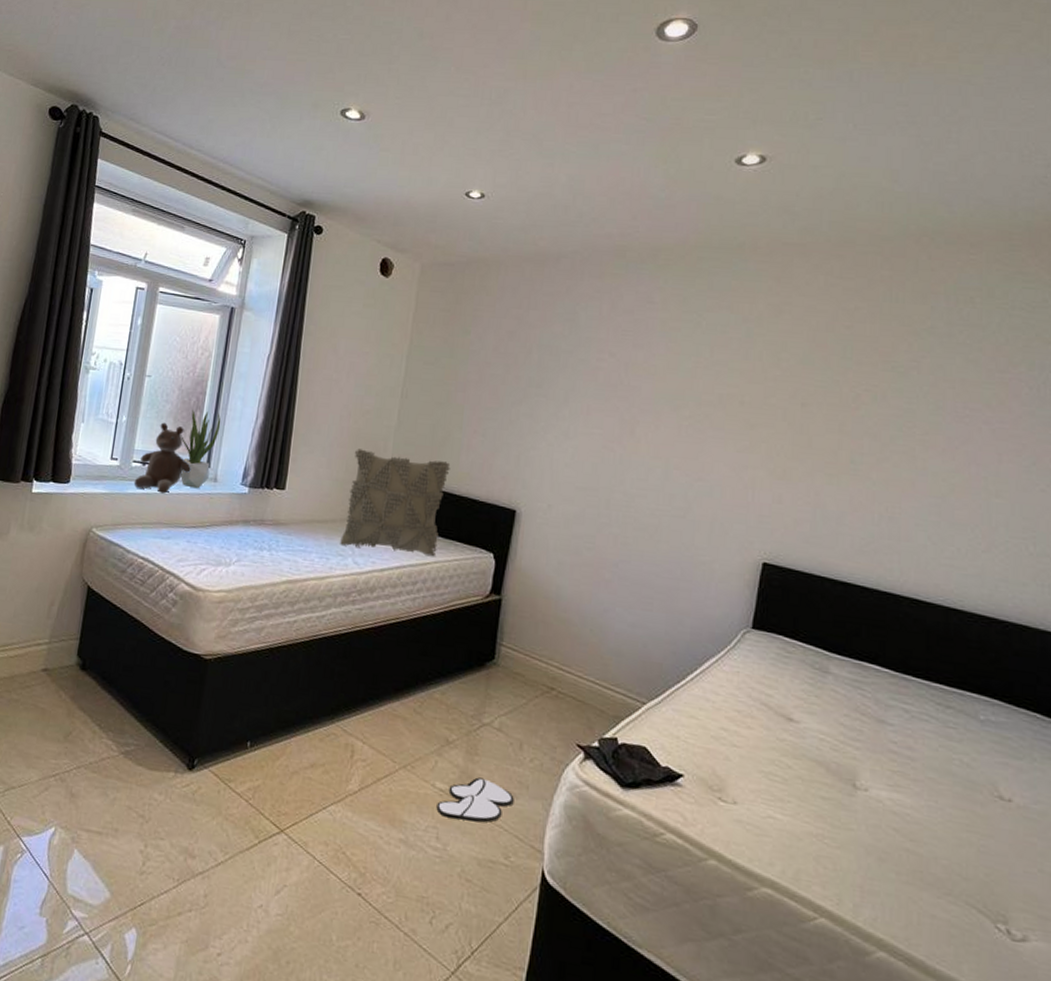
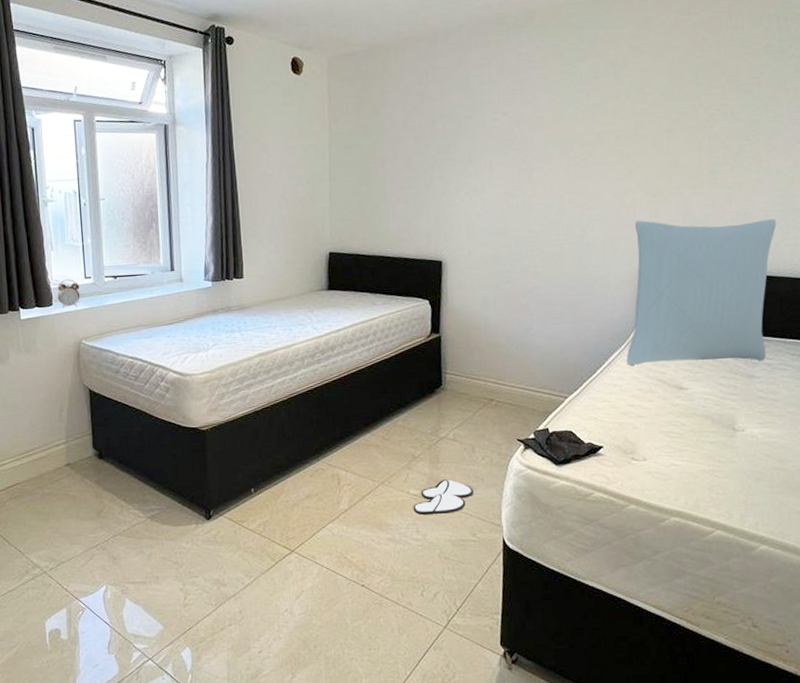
alarm clock: none [76,456,104,490] -> present [57,279,80,308]
teddy bear: present [133,422,191,495] -> none [109,238,158,301]
potted plant: present [180,409,221,489] -> none [143,221,177,291]
pillow: present [340,448,451,556] -> none [297,230,382,316]
pillow: none [725,503,929,704] -> present [626,219,777,365]

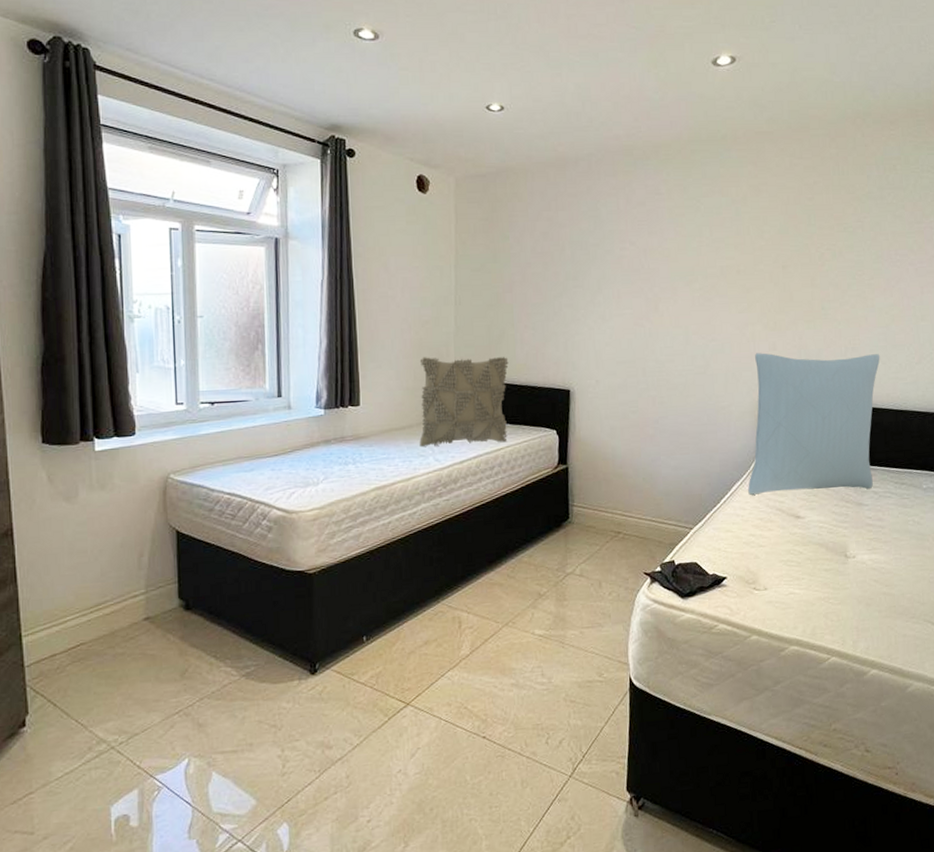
alarm clock: present [57,279,80,308] -> none [141,405,170,438]
pillow: none [297,230,382,316] -> present [419,357,509,447]
slippers: present [413,479,474,515] -> none [538,617,600,657]

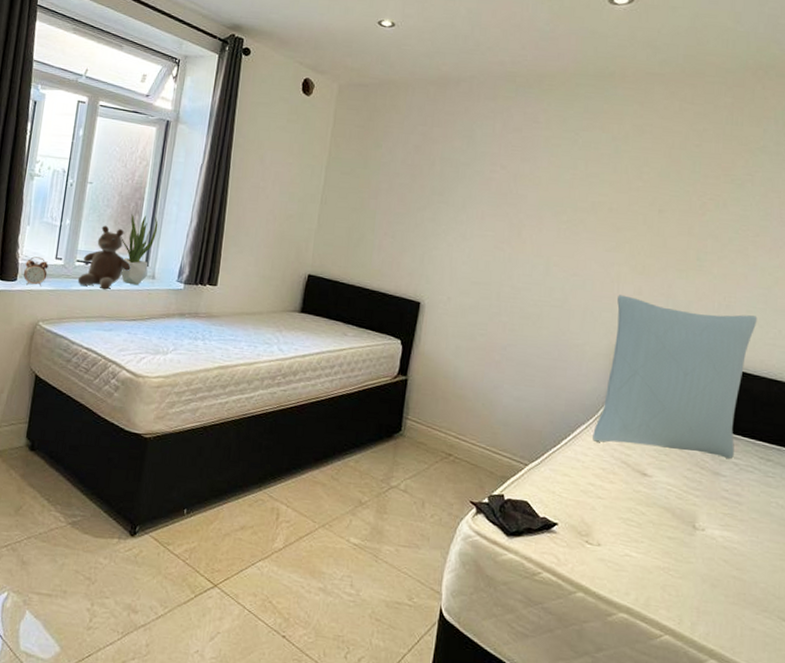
alarm clock: none [141,405,170,438] -> present [23,256,49,287]
teddy bear: none [205,360,263,430] -> present [77,225,131,291]
potted plant: none [246,343,285,419] -> present [121,213,158,286]
pillow: present [419,357,509,447] -> none [266,249,364,343]

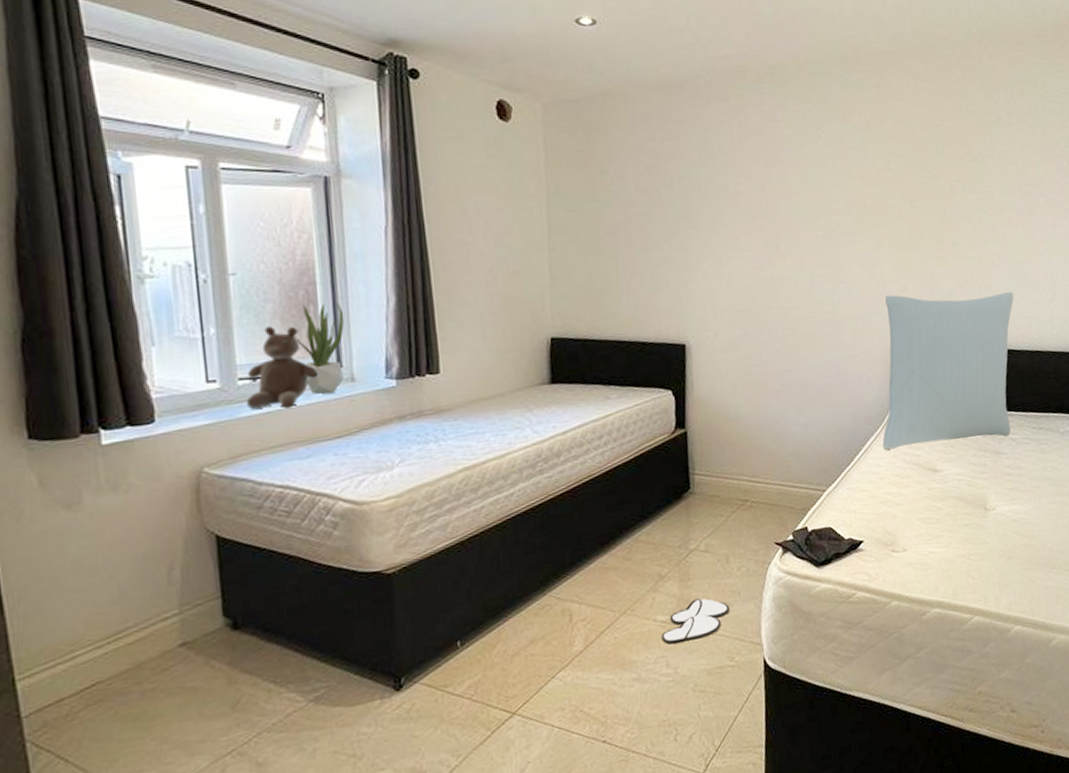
alarm clock: present [23,256,49,287] -> none [162,384,200,426]
slippers: none [351,532,417,571] -> present [661,598,730,645]

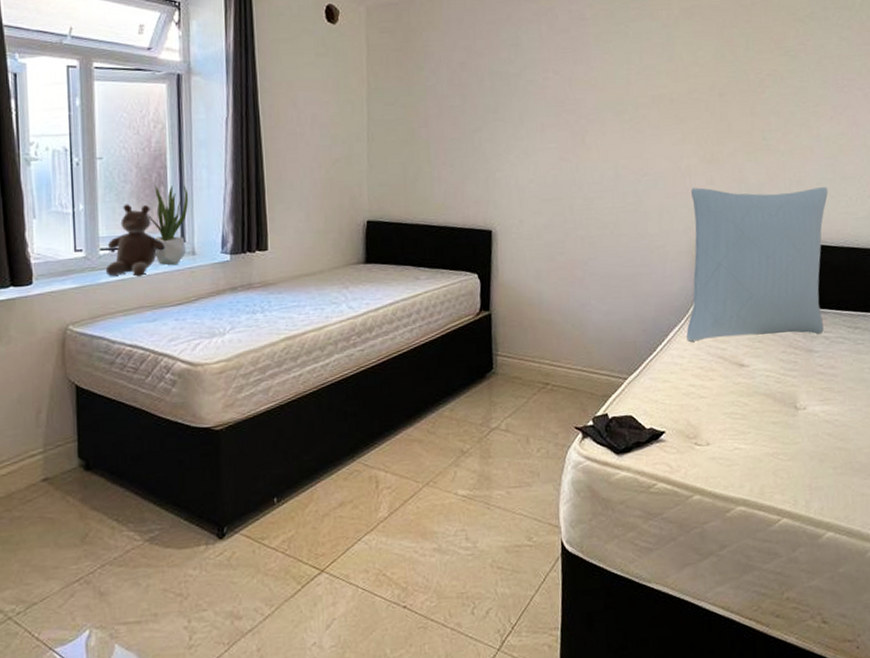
slippers: present [661,598,730,645] -> none [461,476,529,519]

